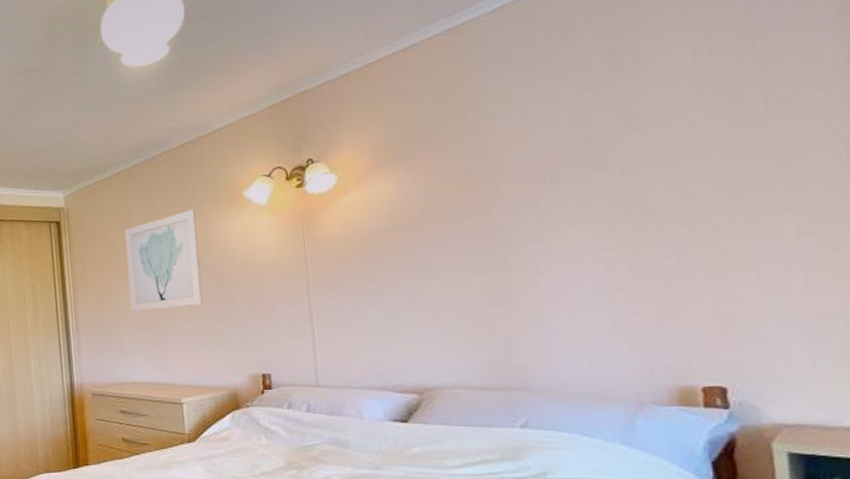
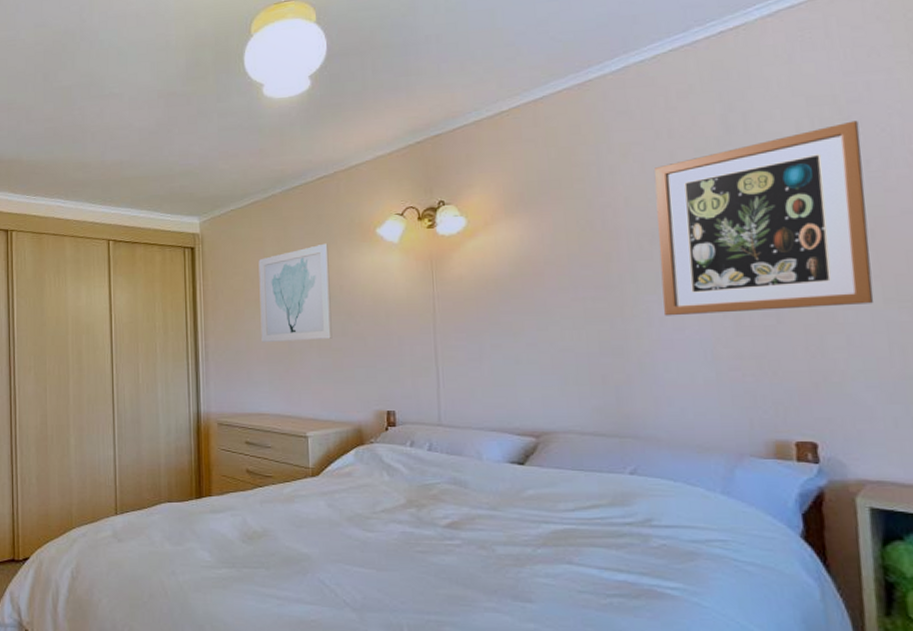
wall art: none [536,43,787,264] -> present [654,120,874,316]

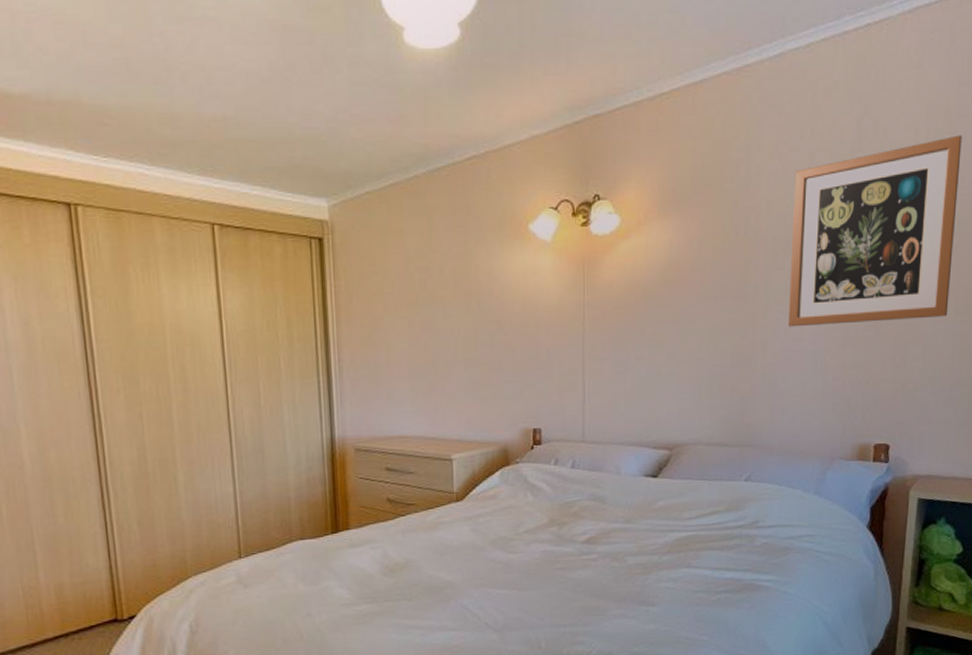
wall art: present [258,243,332,343] -> none [399,239,480,356]

